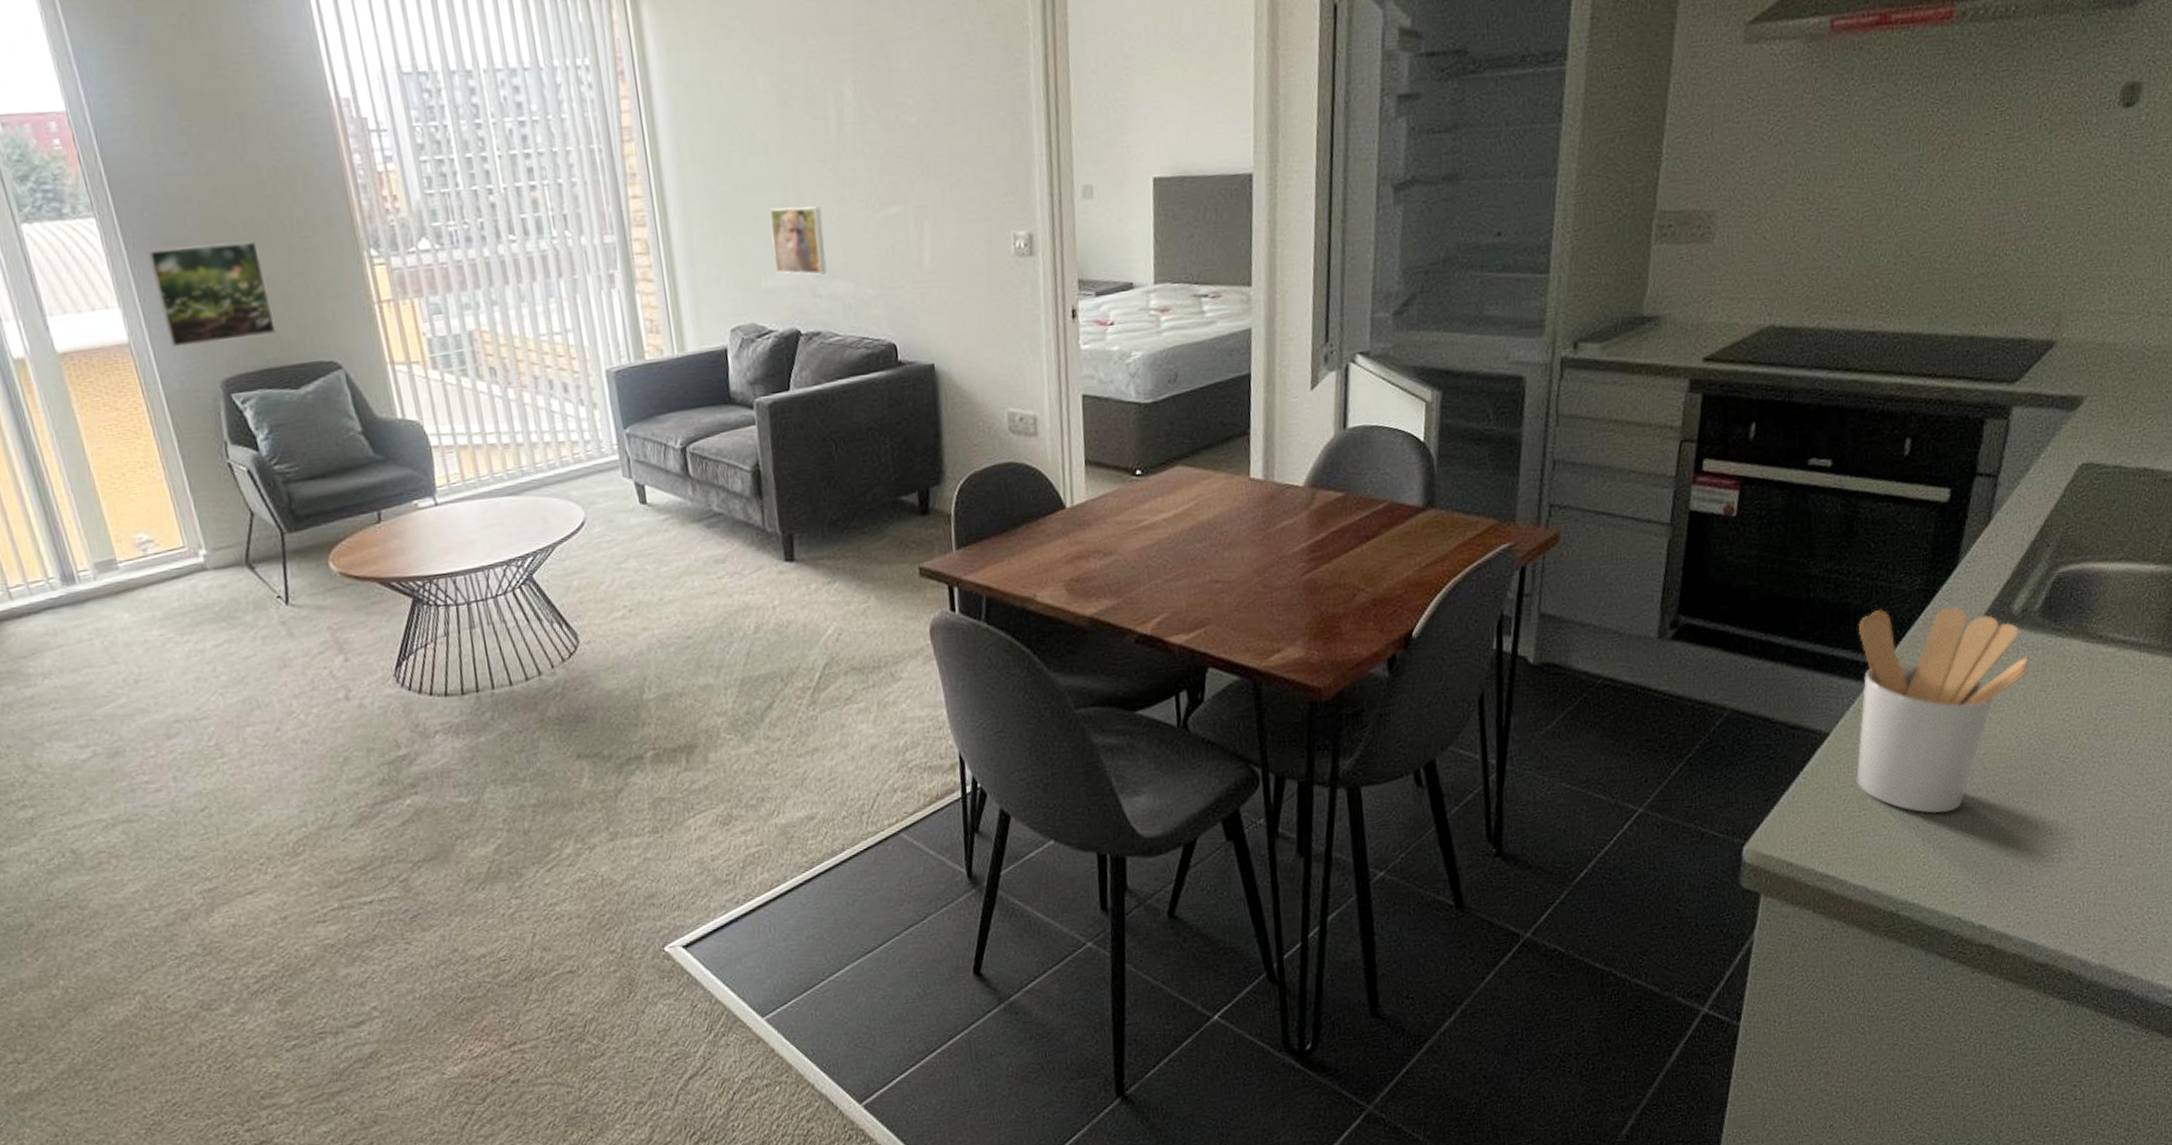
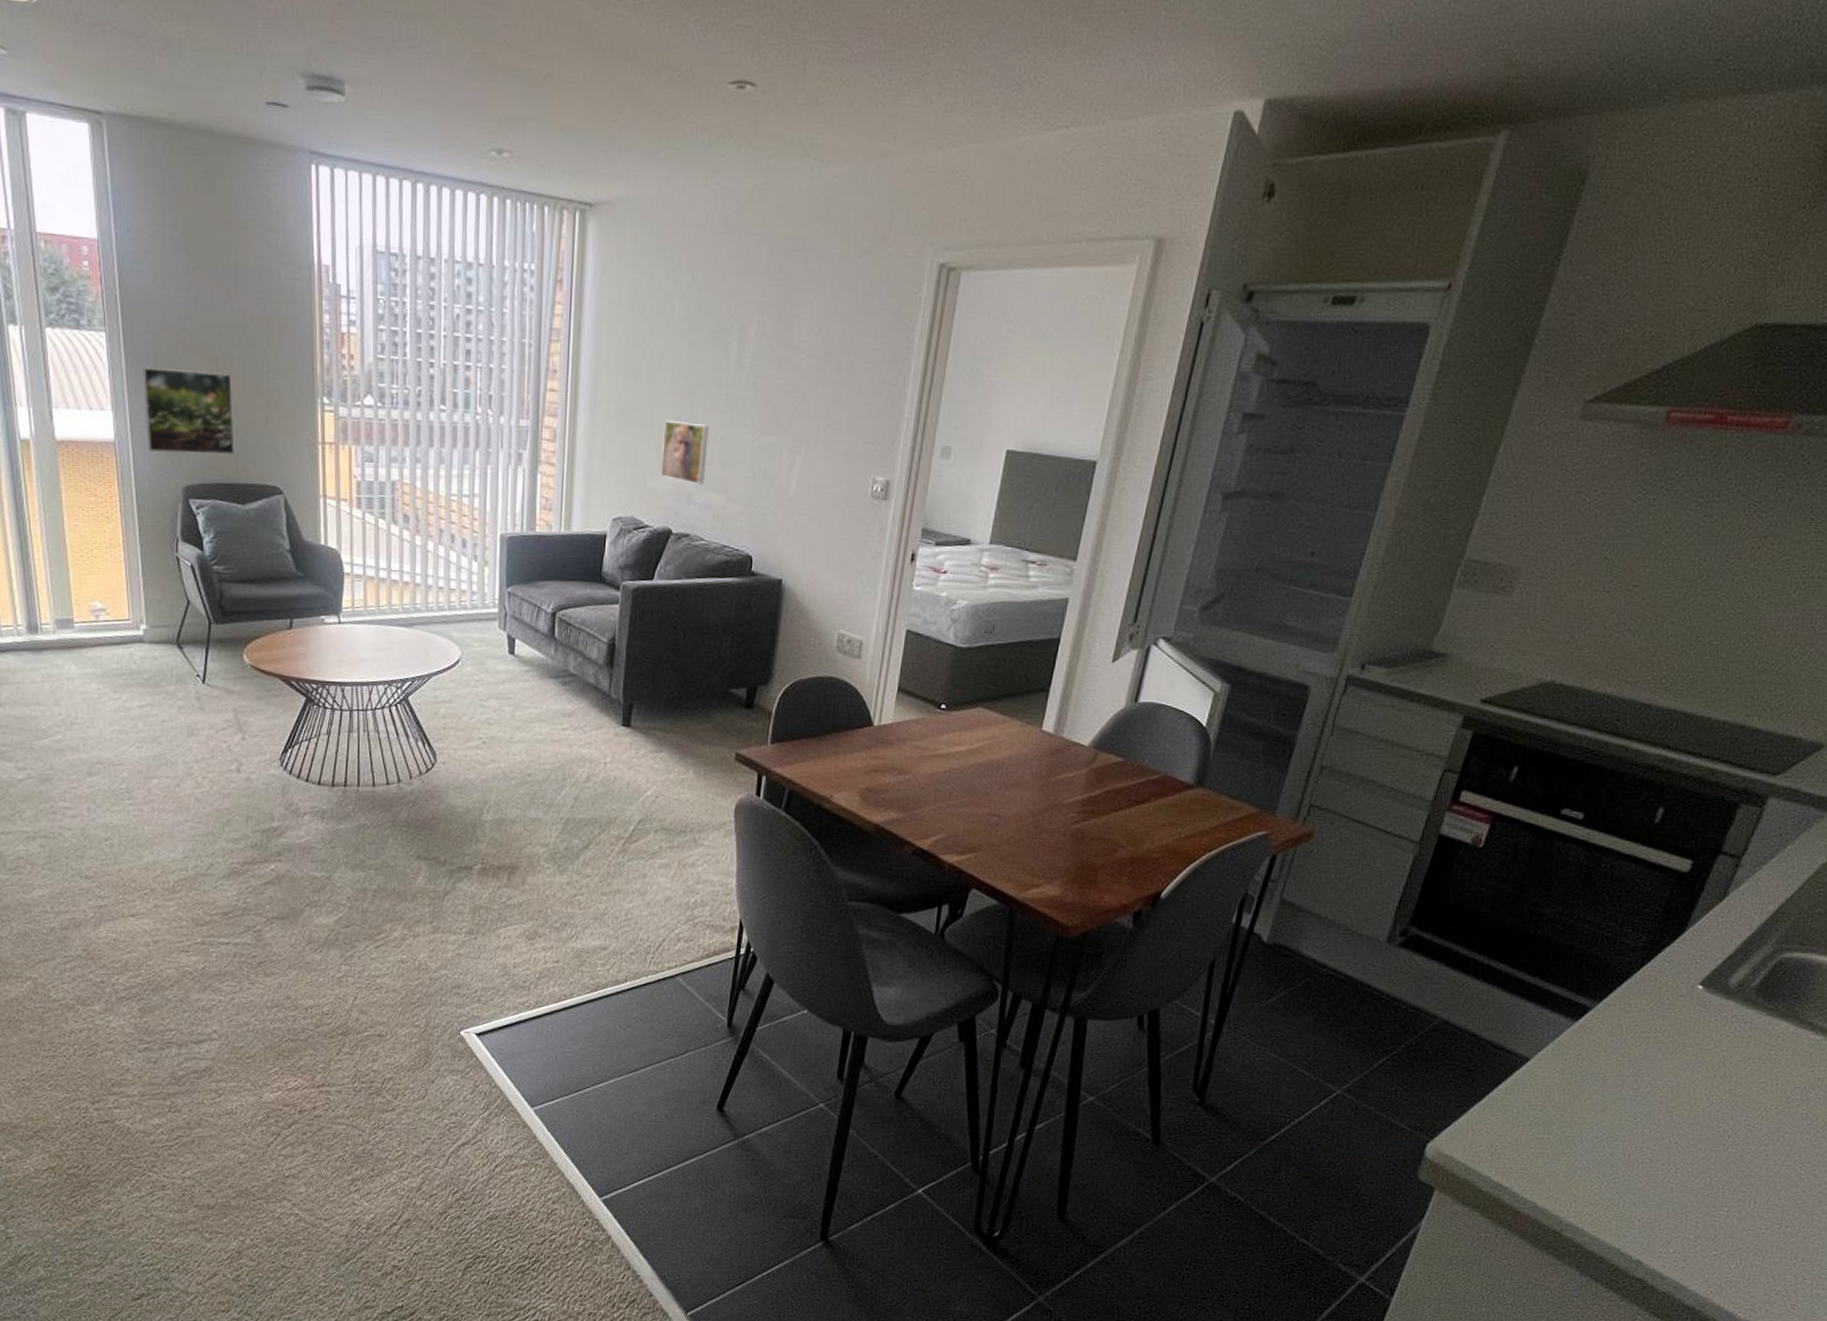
utensil holder: present [1856,606,2029,814] -> none [1546,957,1735,1153]

